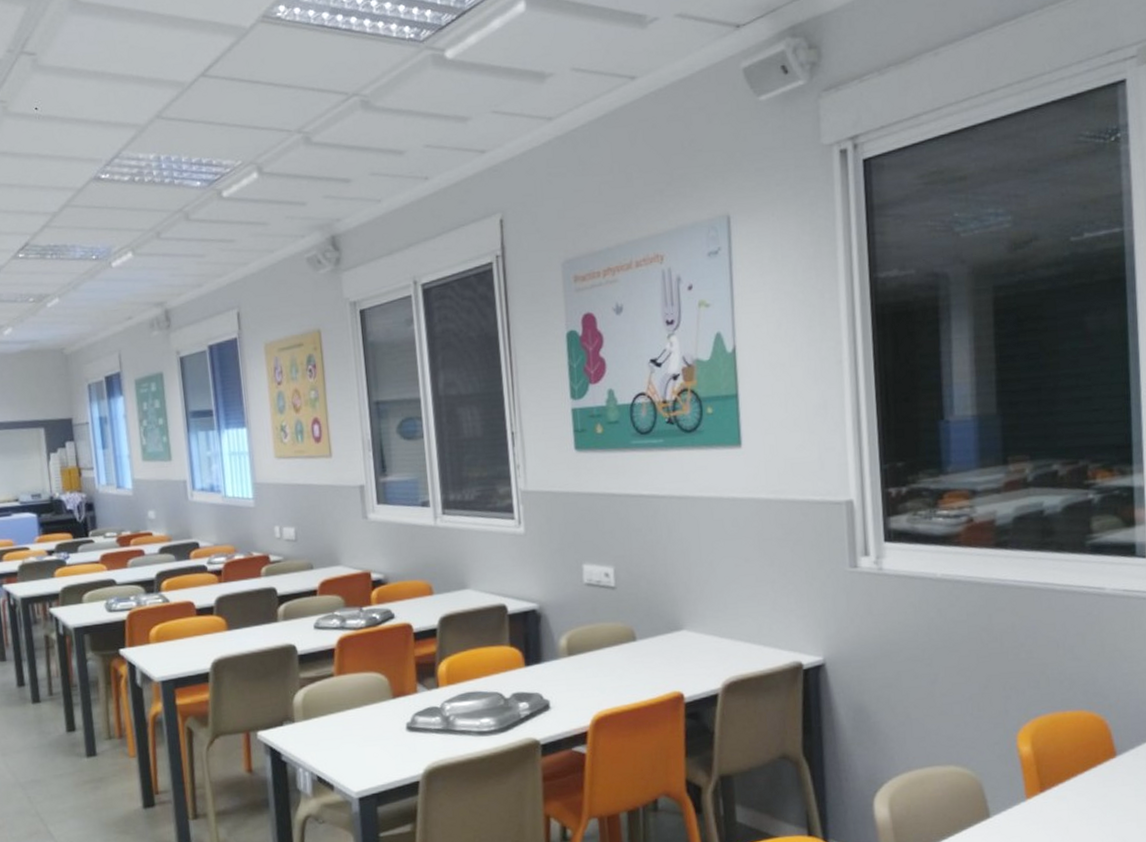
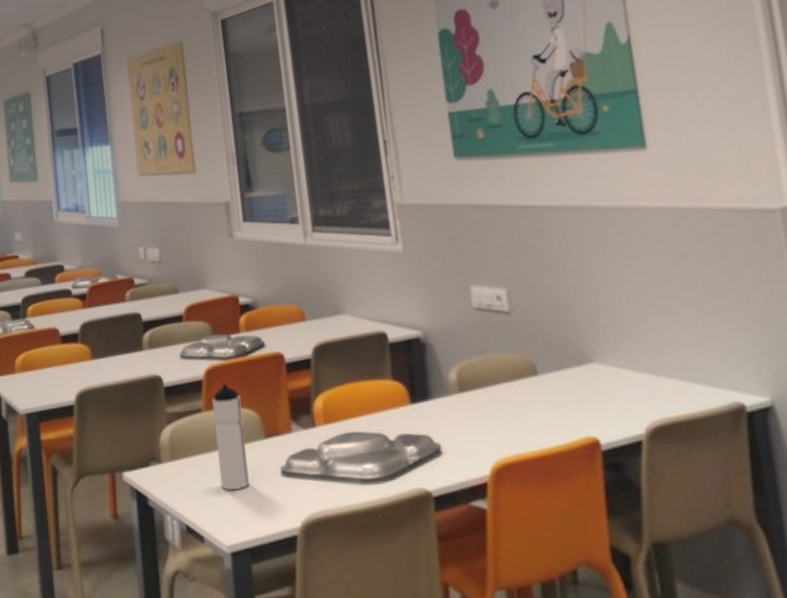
water bottle: none [344,651,377,744] -> present [212,383,249,490]

